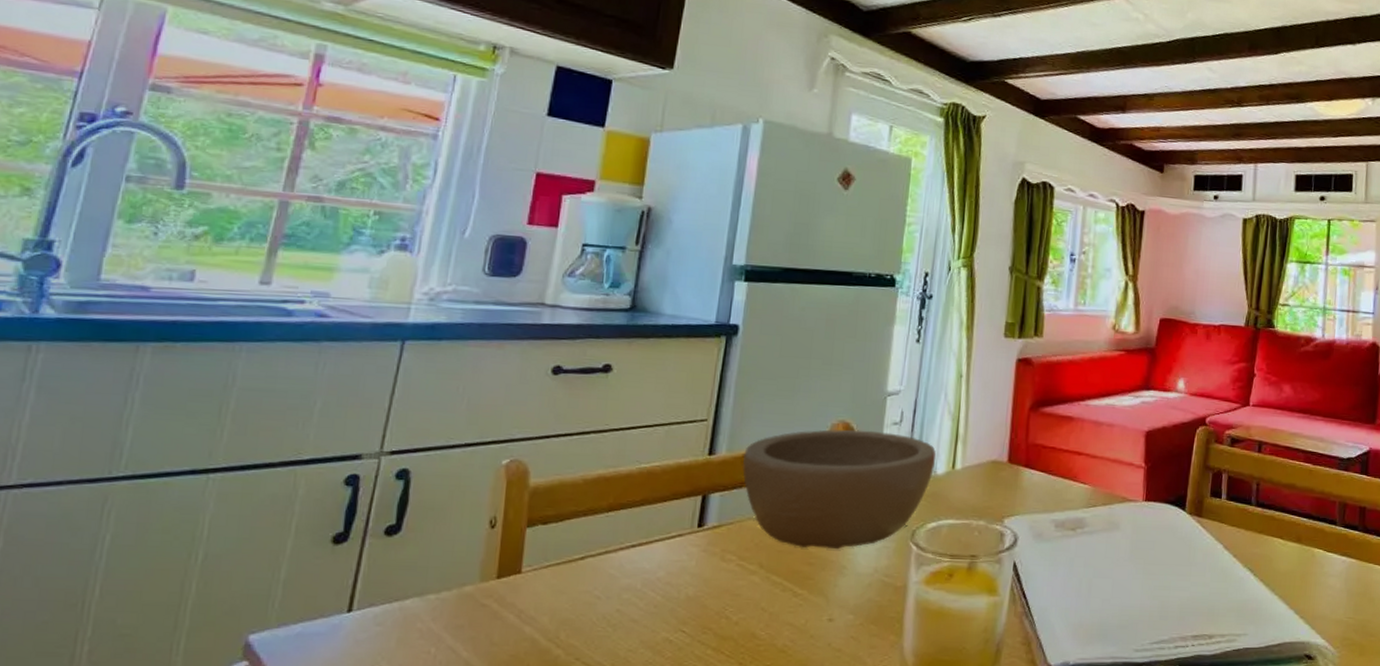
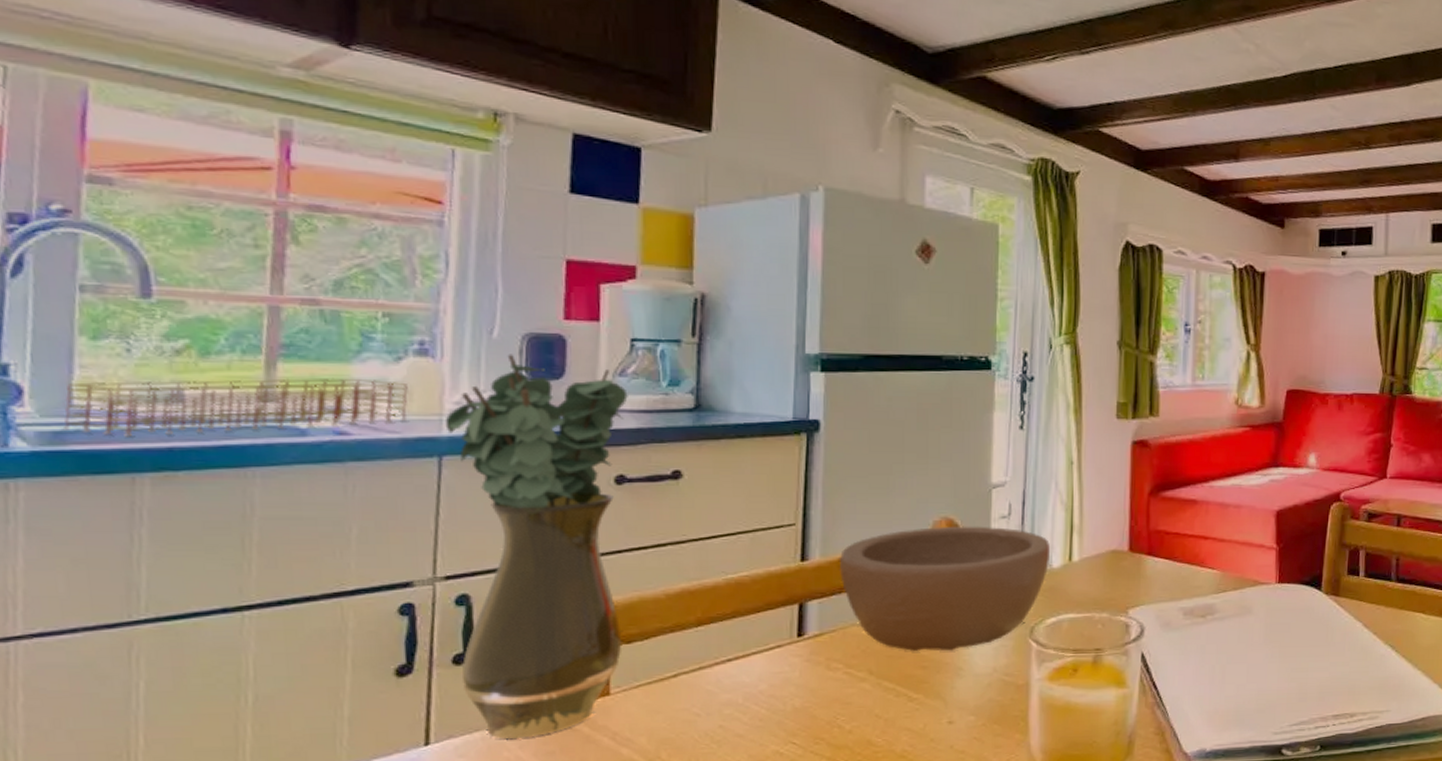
dish rack: none [86,259,385,310] -> present [62,378,408,437]
vase: none [390,252,574,611] -> present [445,354,628,740]

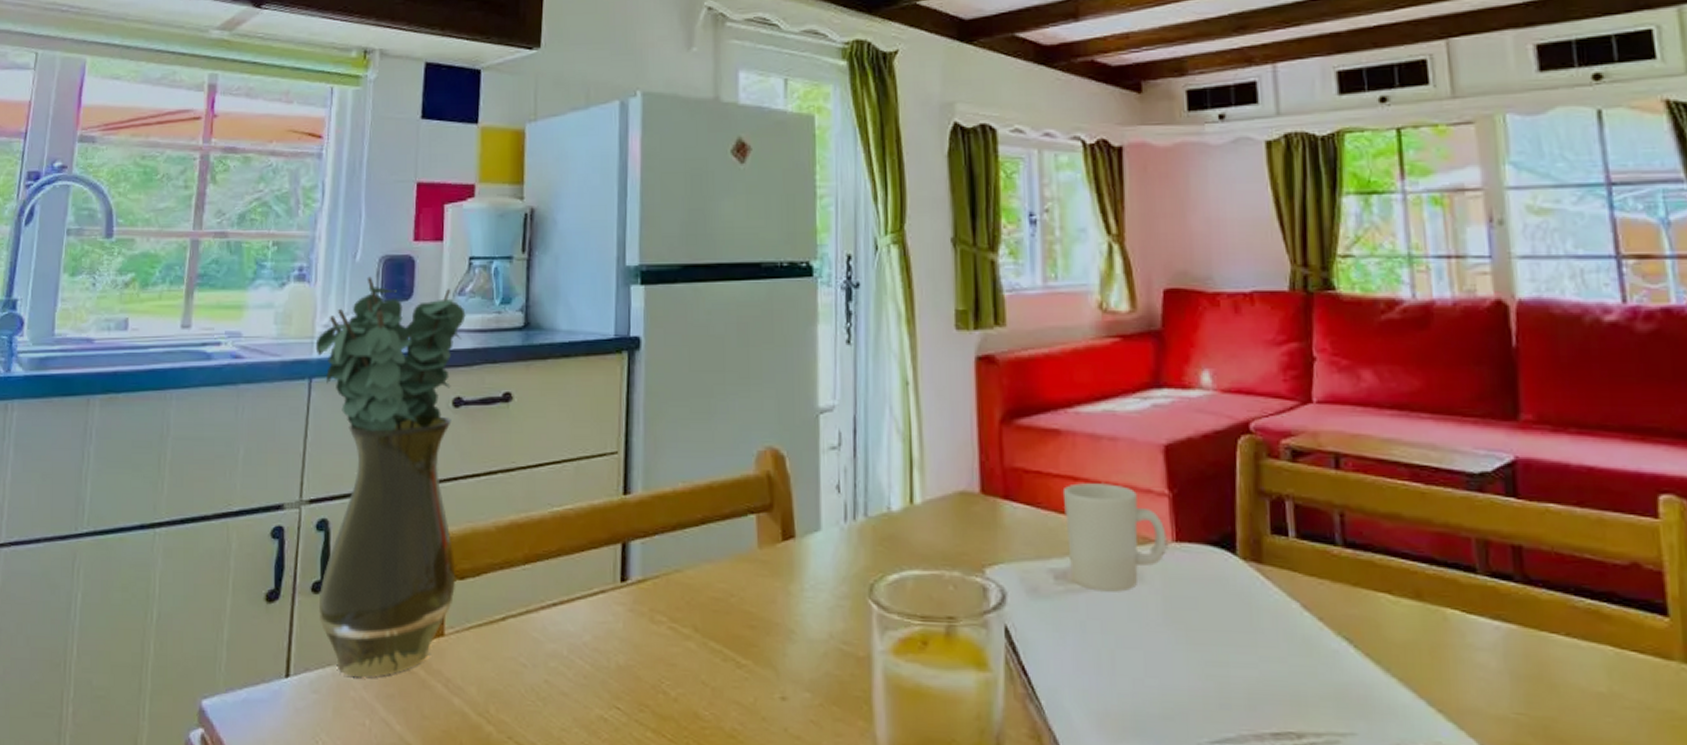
dish rack: present [62,378,408,437] -> none [46,304,288,362]
bowl: present [839,526,1051,651] -> none [661,457,889,608]
mug: none [1195,540,1272,624] -> present [1062,482,1167,593]

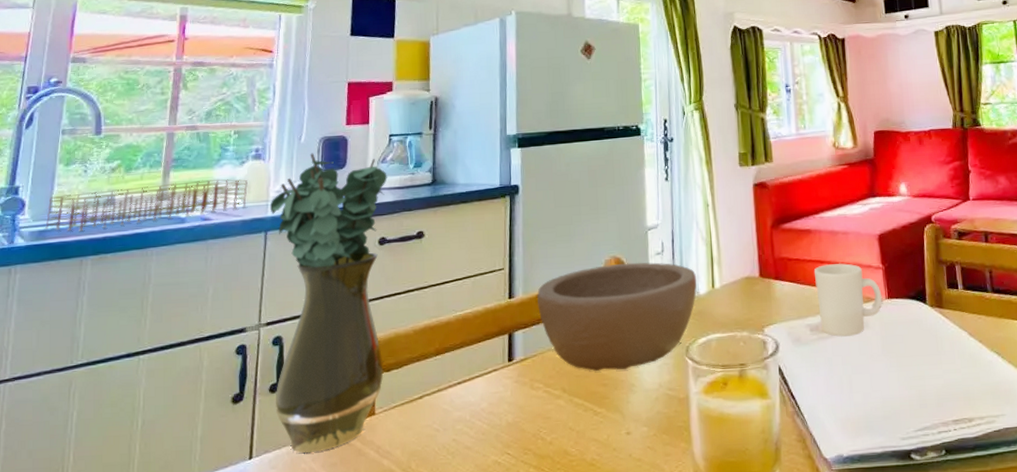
dish rack: none [46,304,288,362] -> present [44,179,248,232]
bowl: none [661,457,889,608] -> present [536,262,697,371]

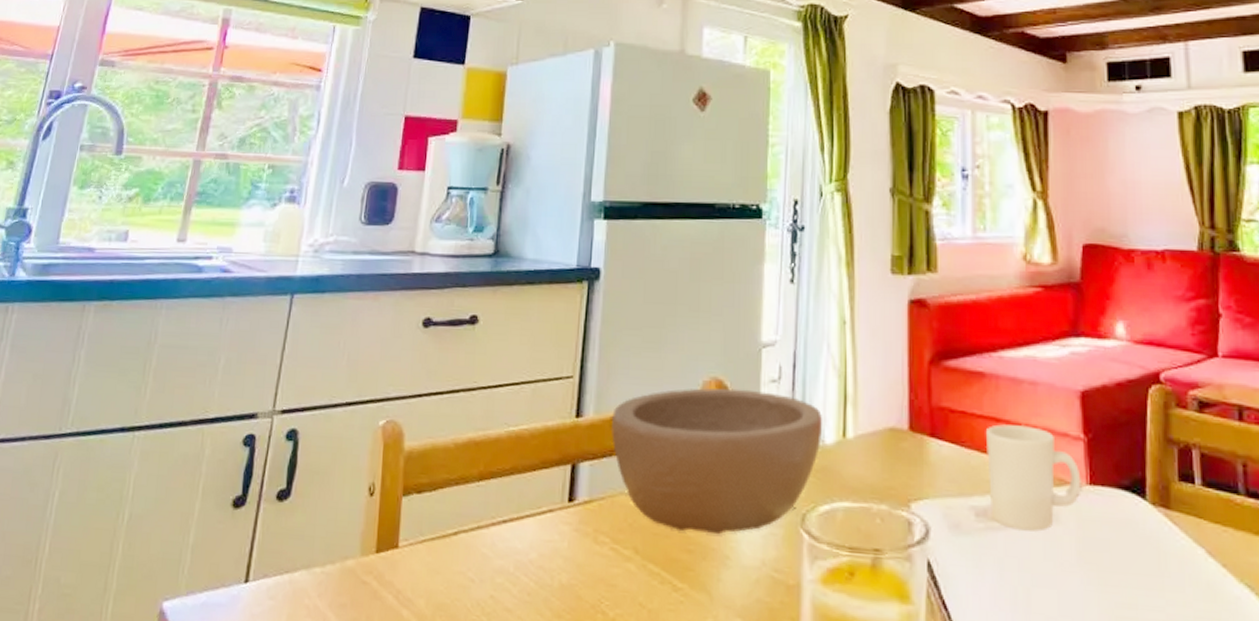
dish rack: present [44,179,248,232] -> none [49,221,277,270]
vase: present [270,153,387,454] -> none [281,201,441,586]

